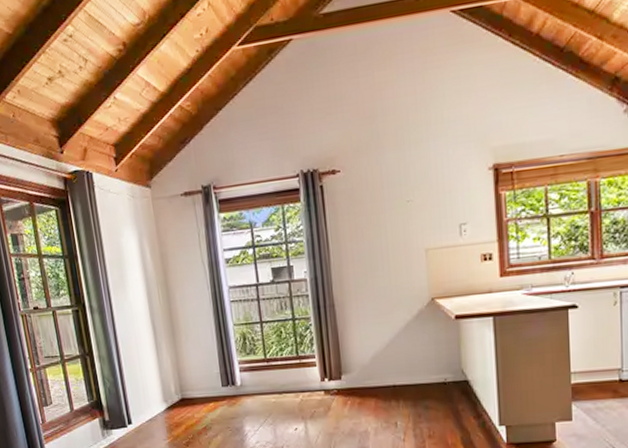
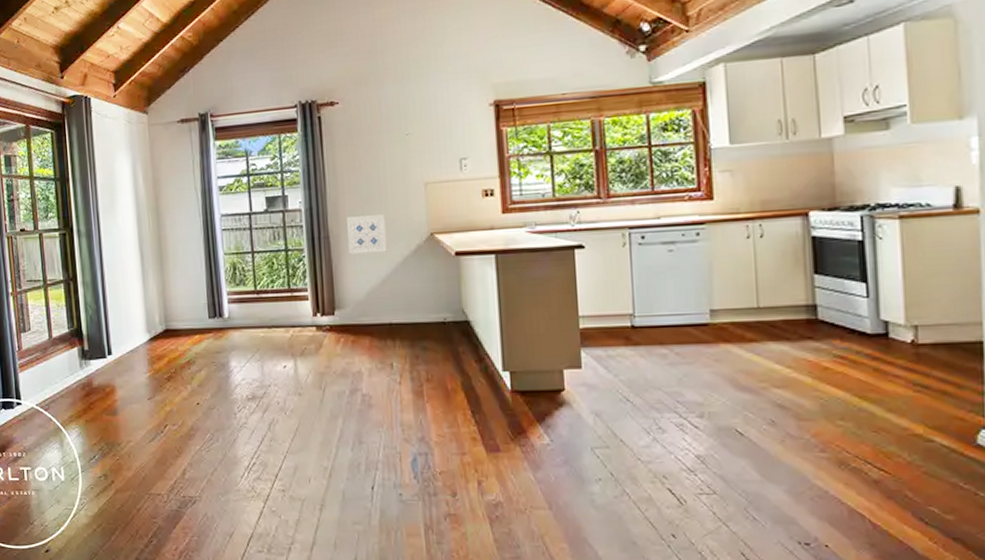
wall art: none [351,281,390,321] -> present [347,214,387,254]

